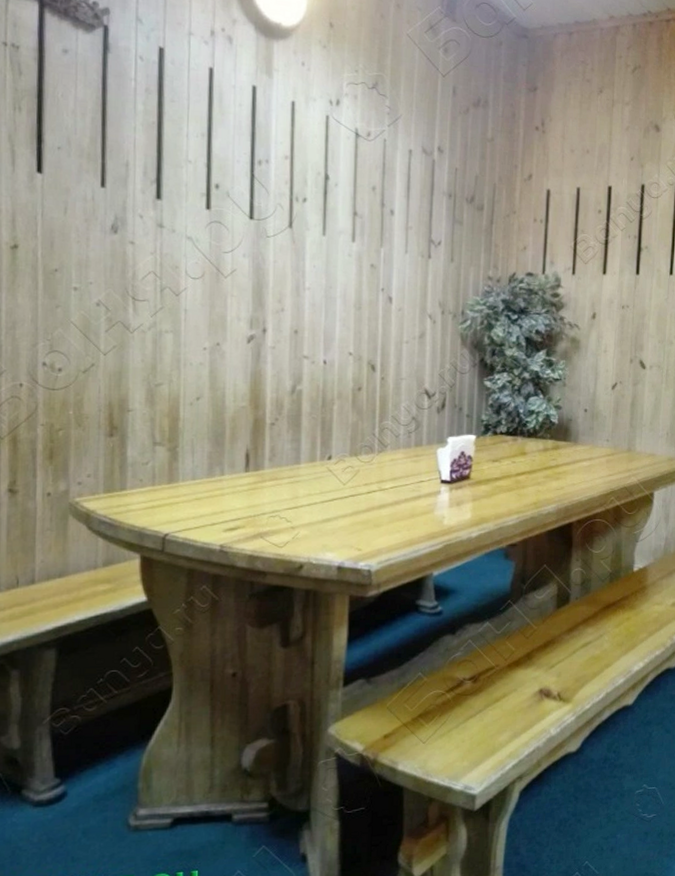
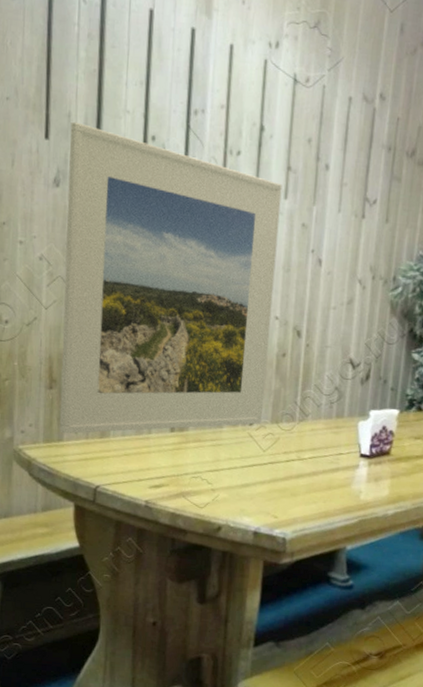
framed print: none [122,170,350,482] -> present [60,121,282,434]

